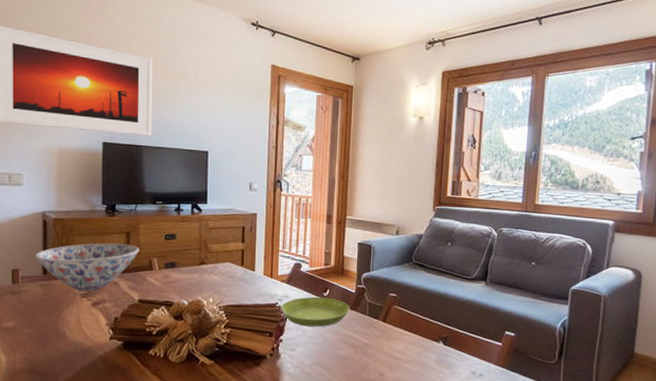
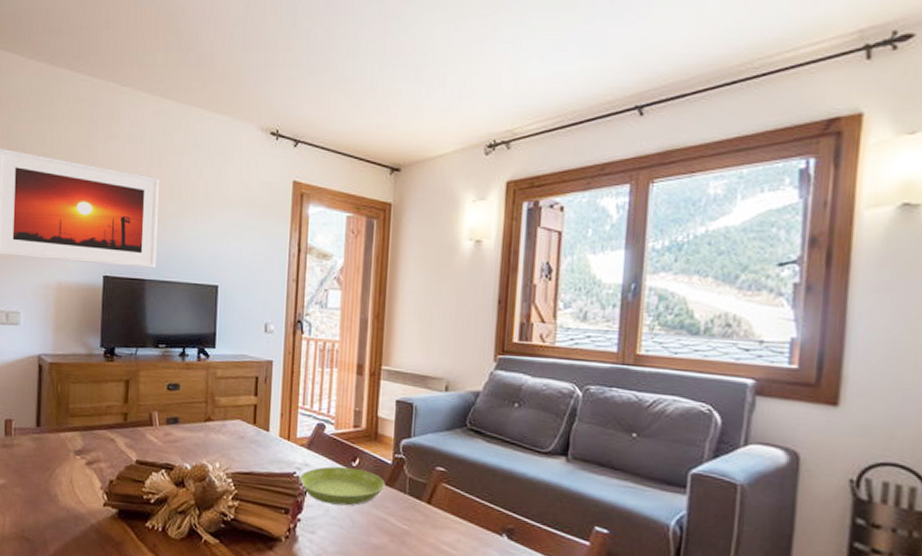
bowl: present [36,243,139,291] -> none [30,392,139,448]

